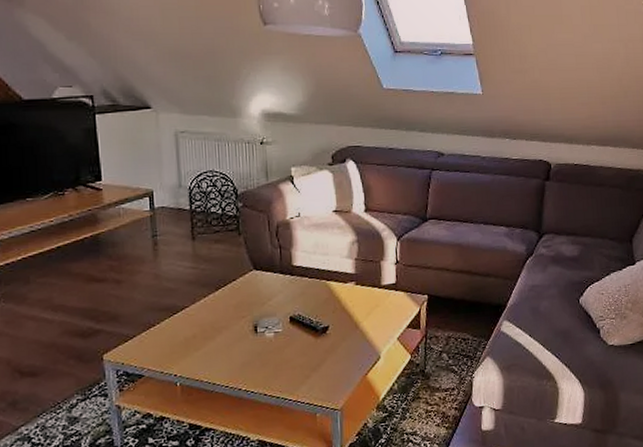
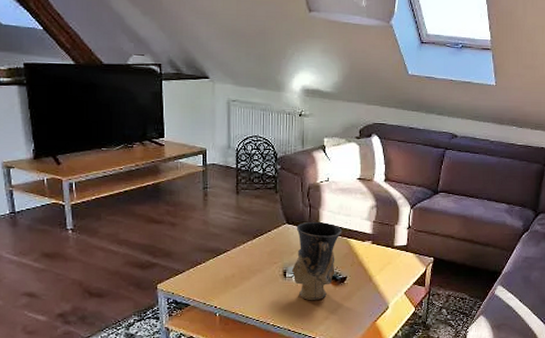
vase: none [263,264,320,358] -> present [291,221,343,301]

